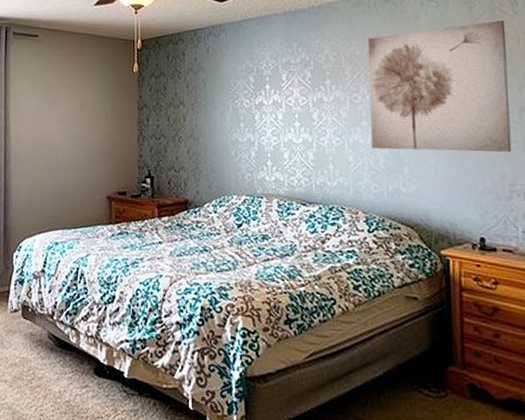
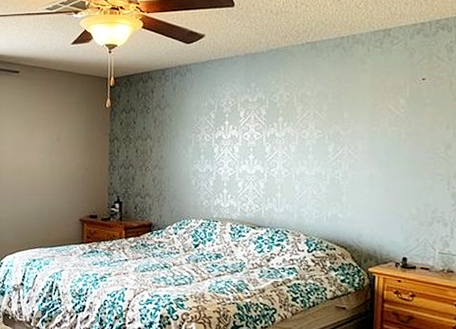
wall art: present [367,21,512,153] -> none [315,66,440,184]

